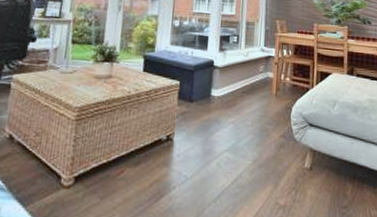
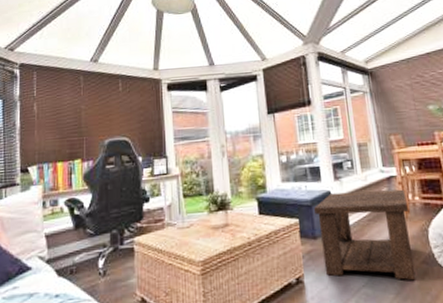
side table: none [194,63,279,150] -> present [314,189,416,280]

